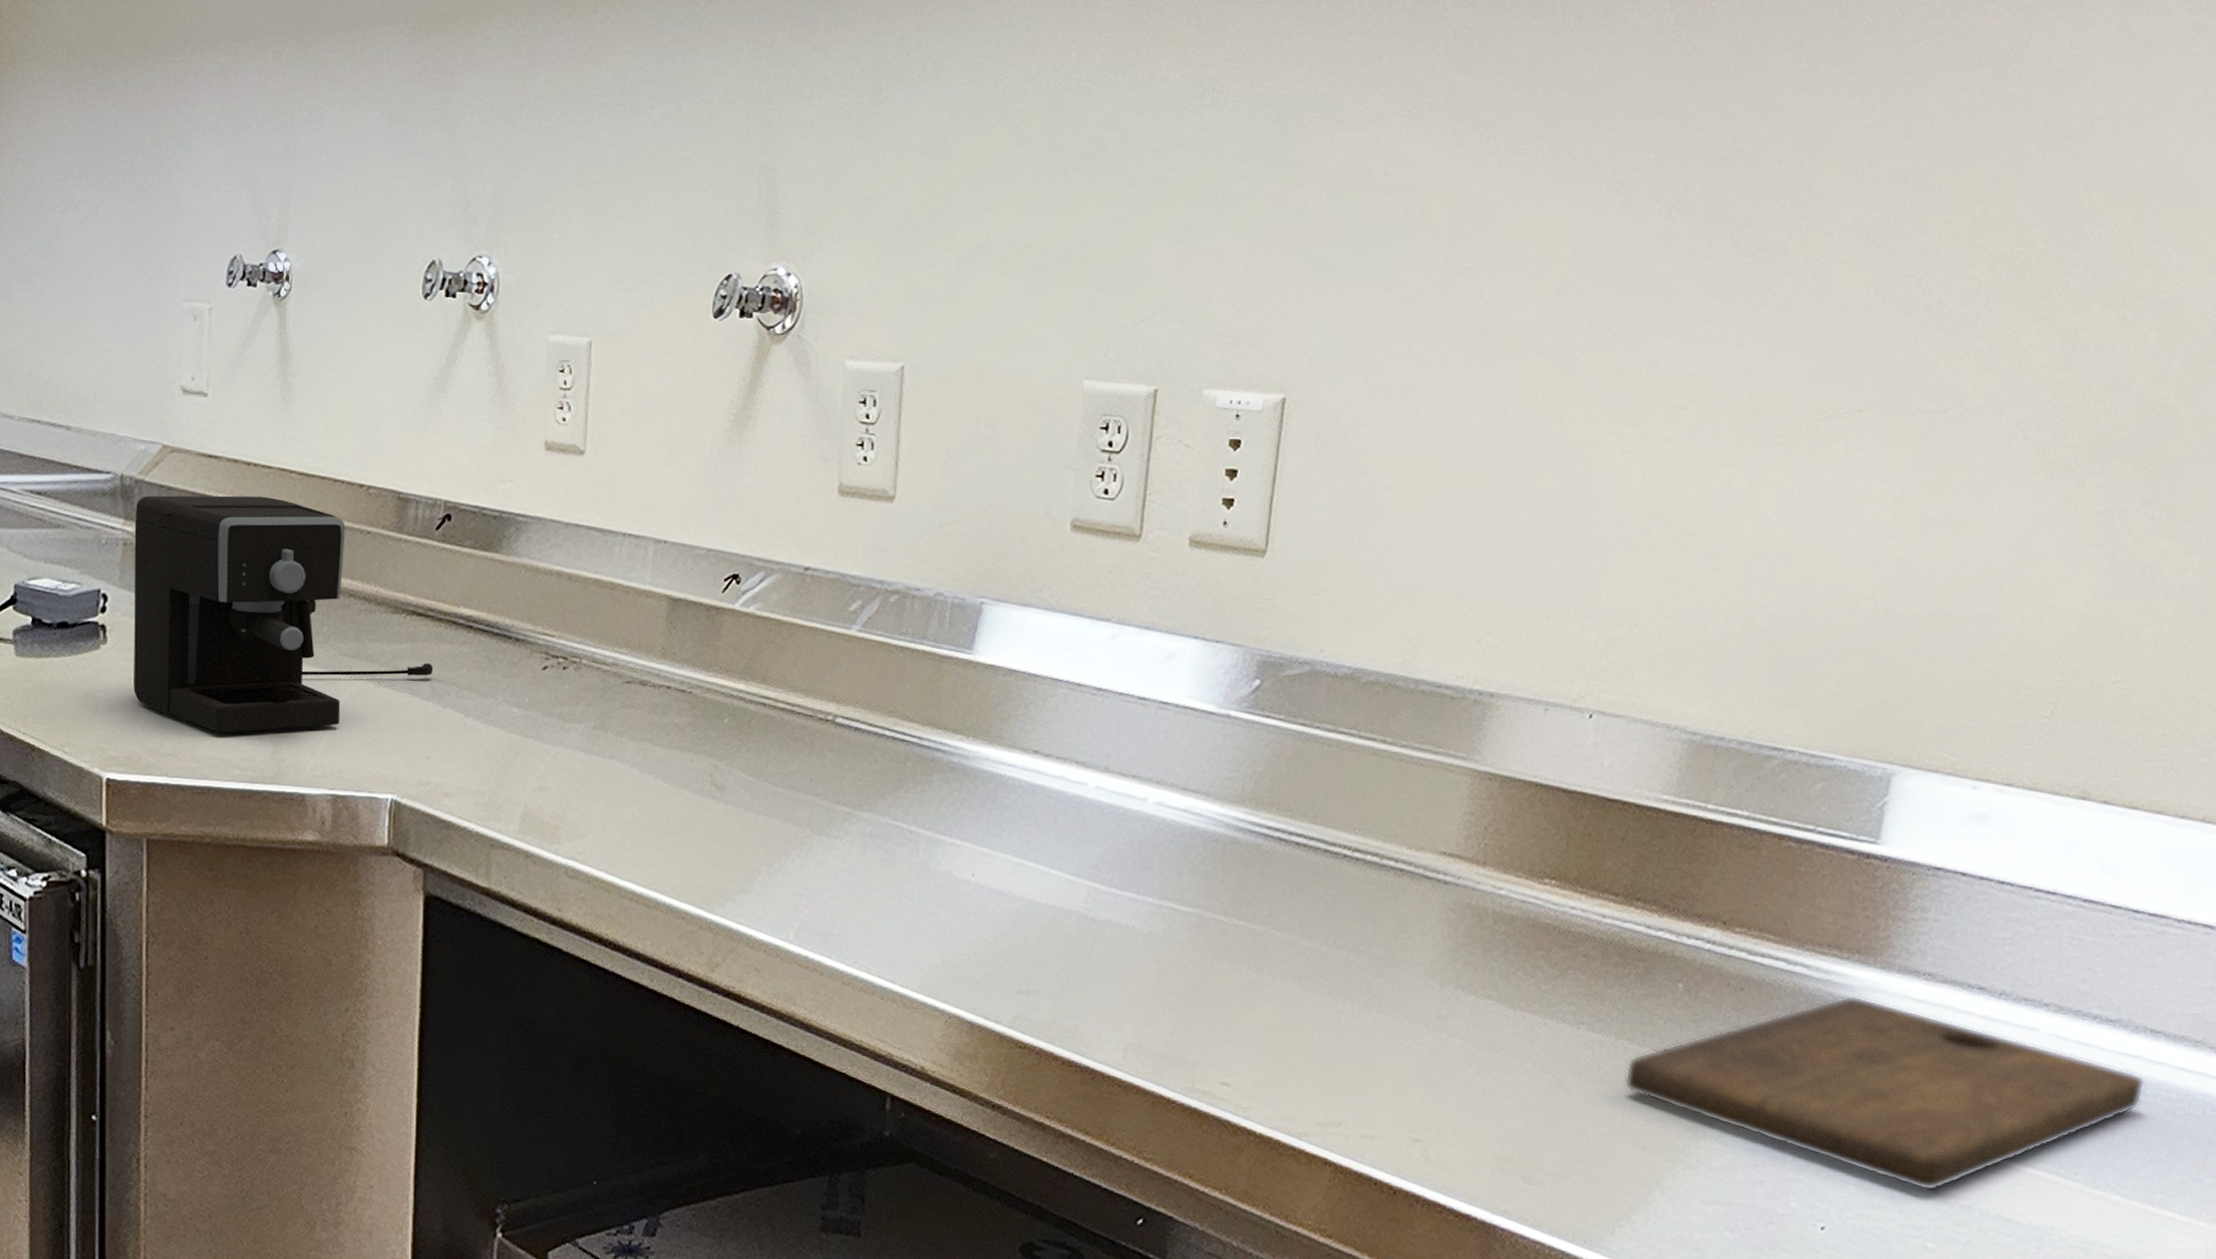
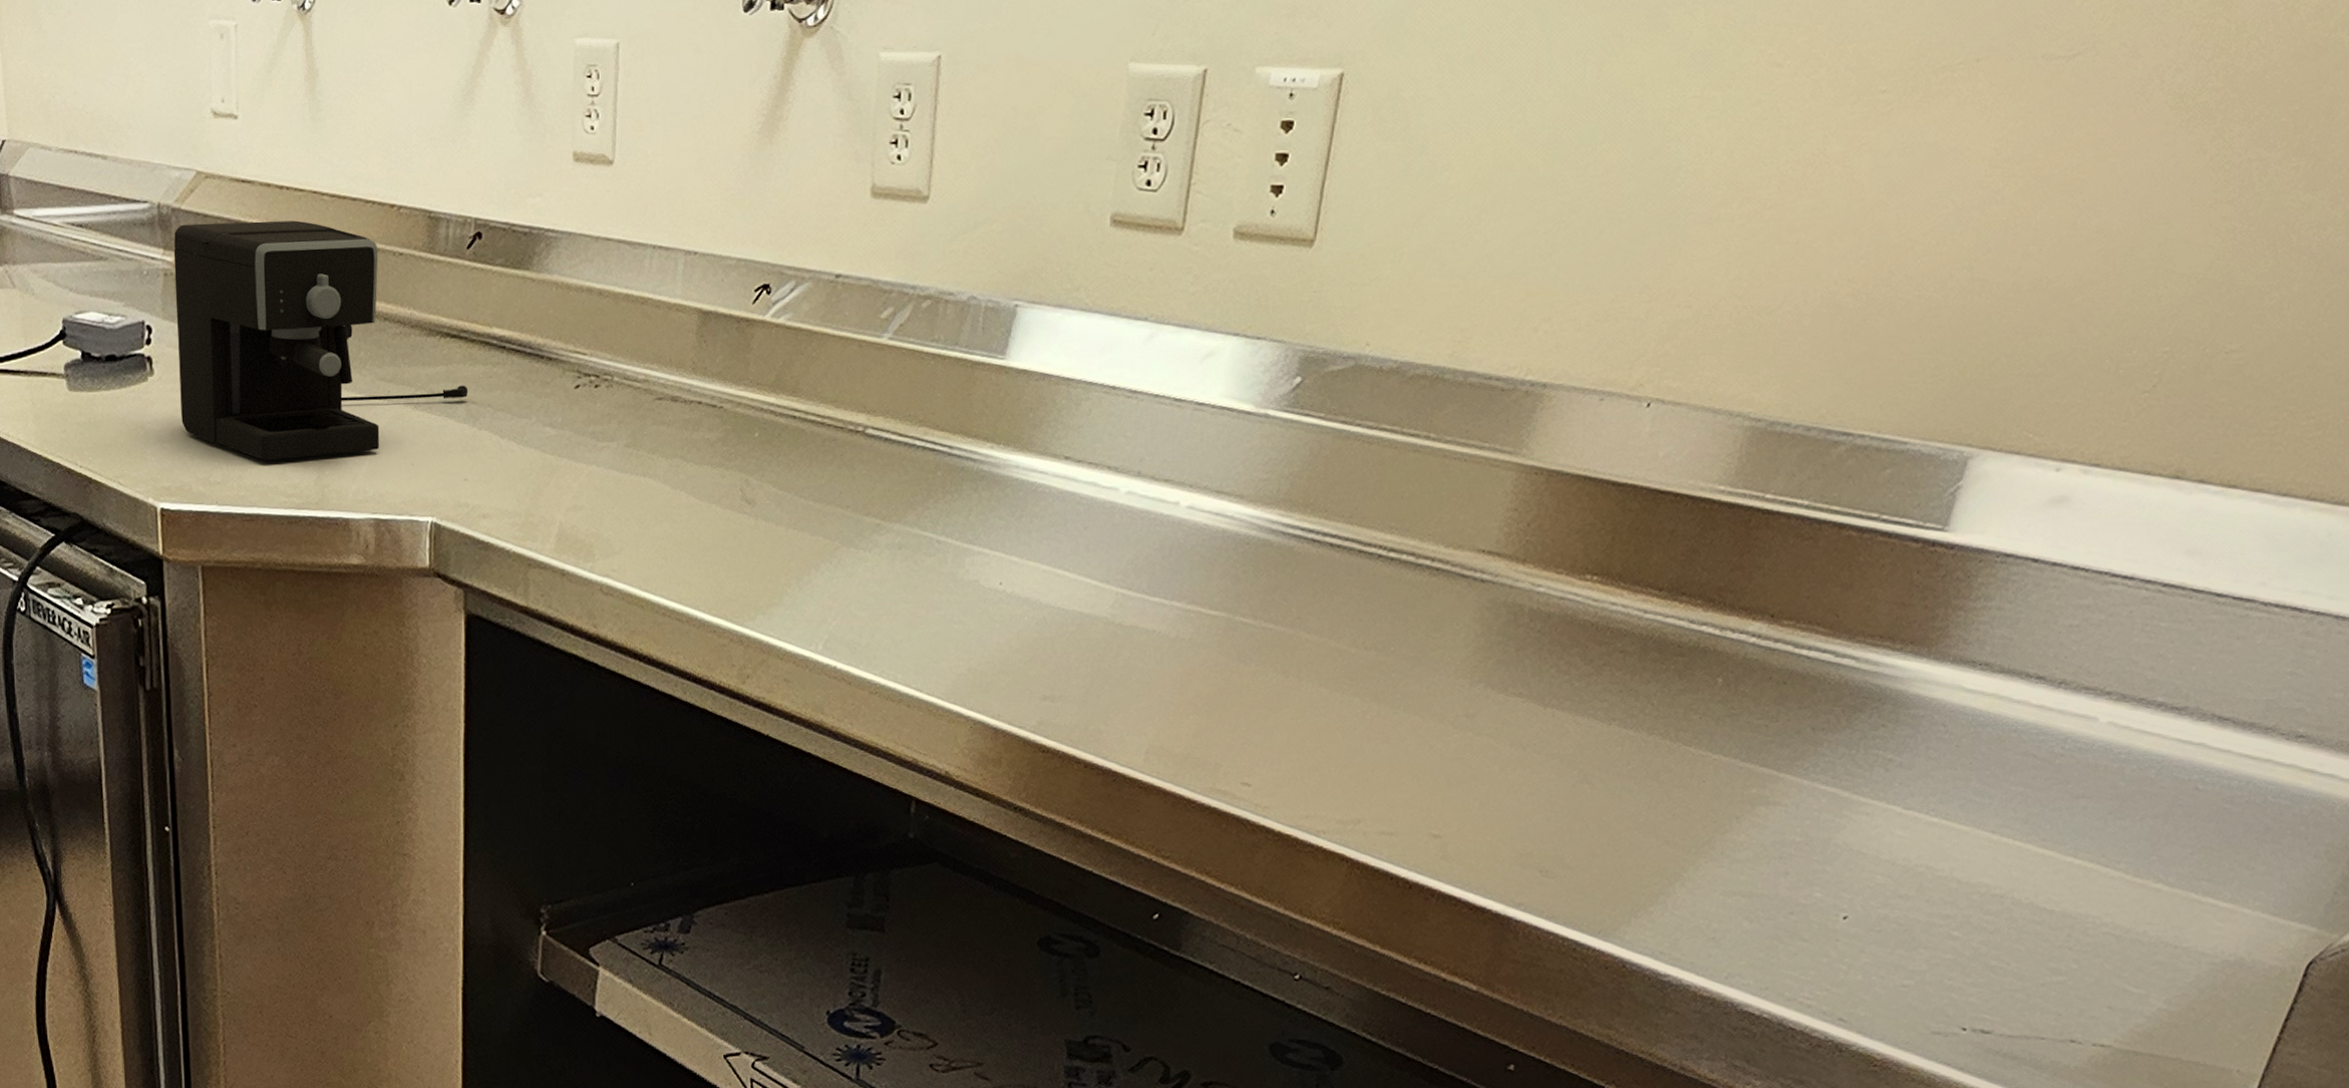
cutting board: present [1624,995,2146,1191] -> none [1652,687,2206,881]

